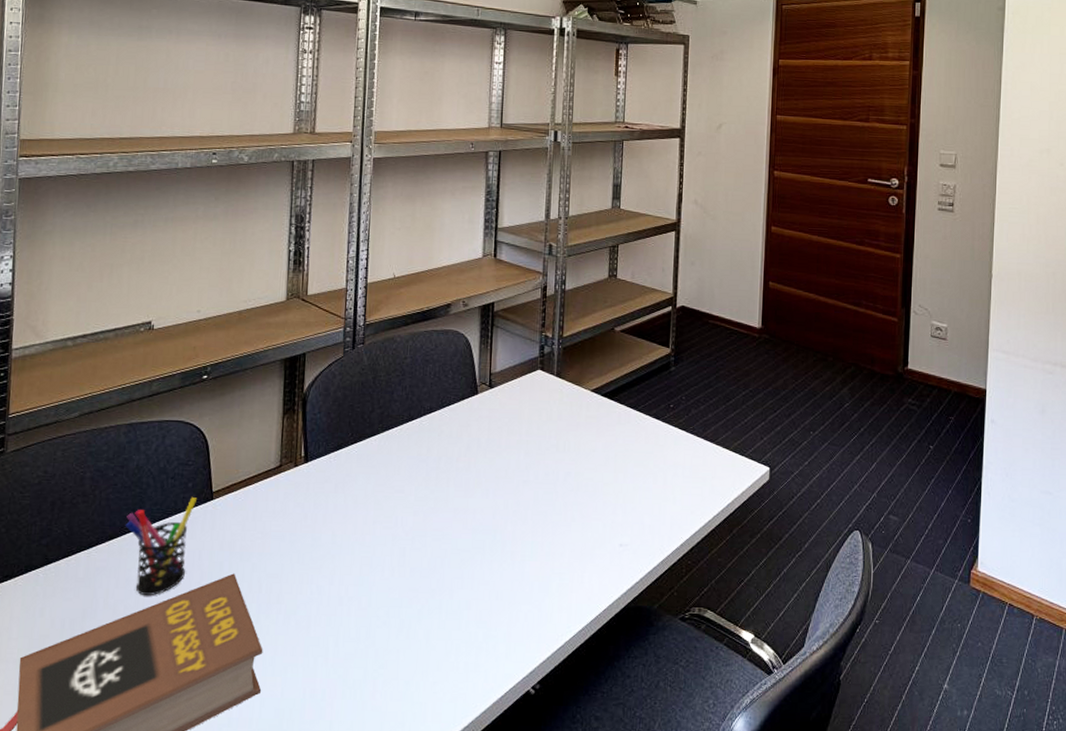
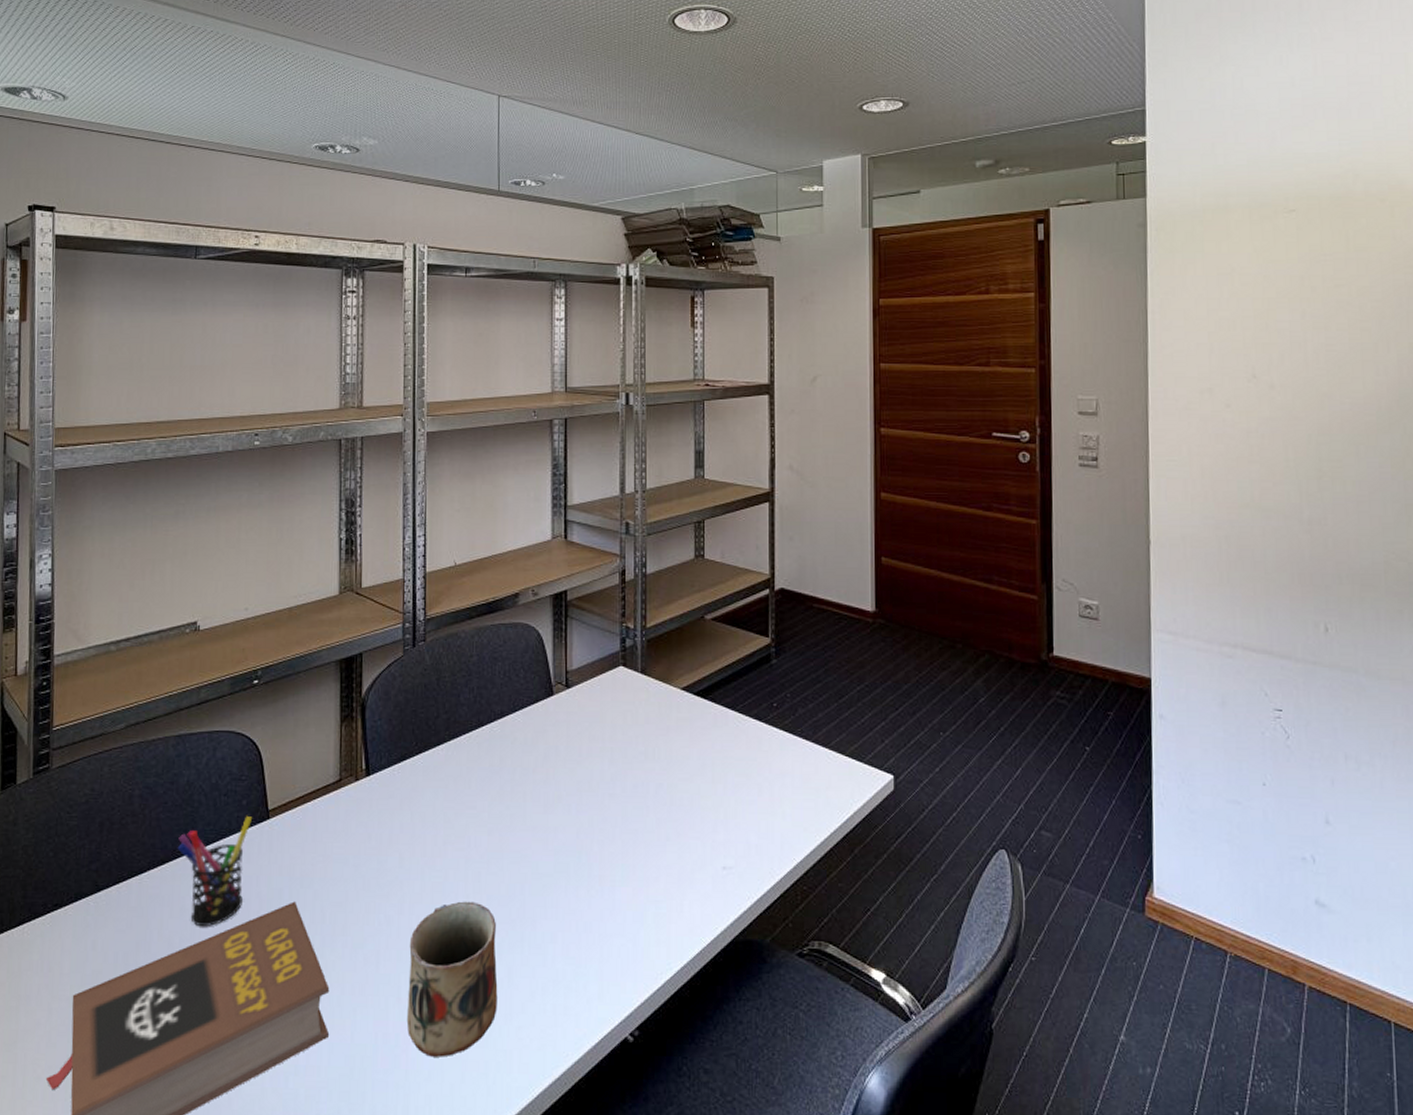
mug: none [332,573,417,709] -> present [406,901,498,1057]

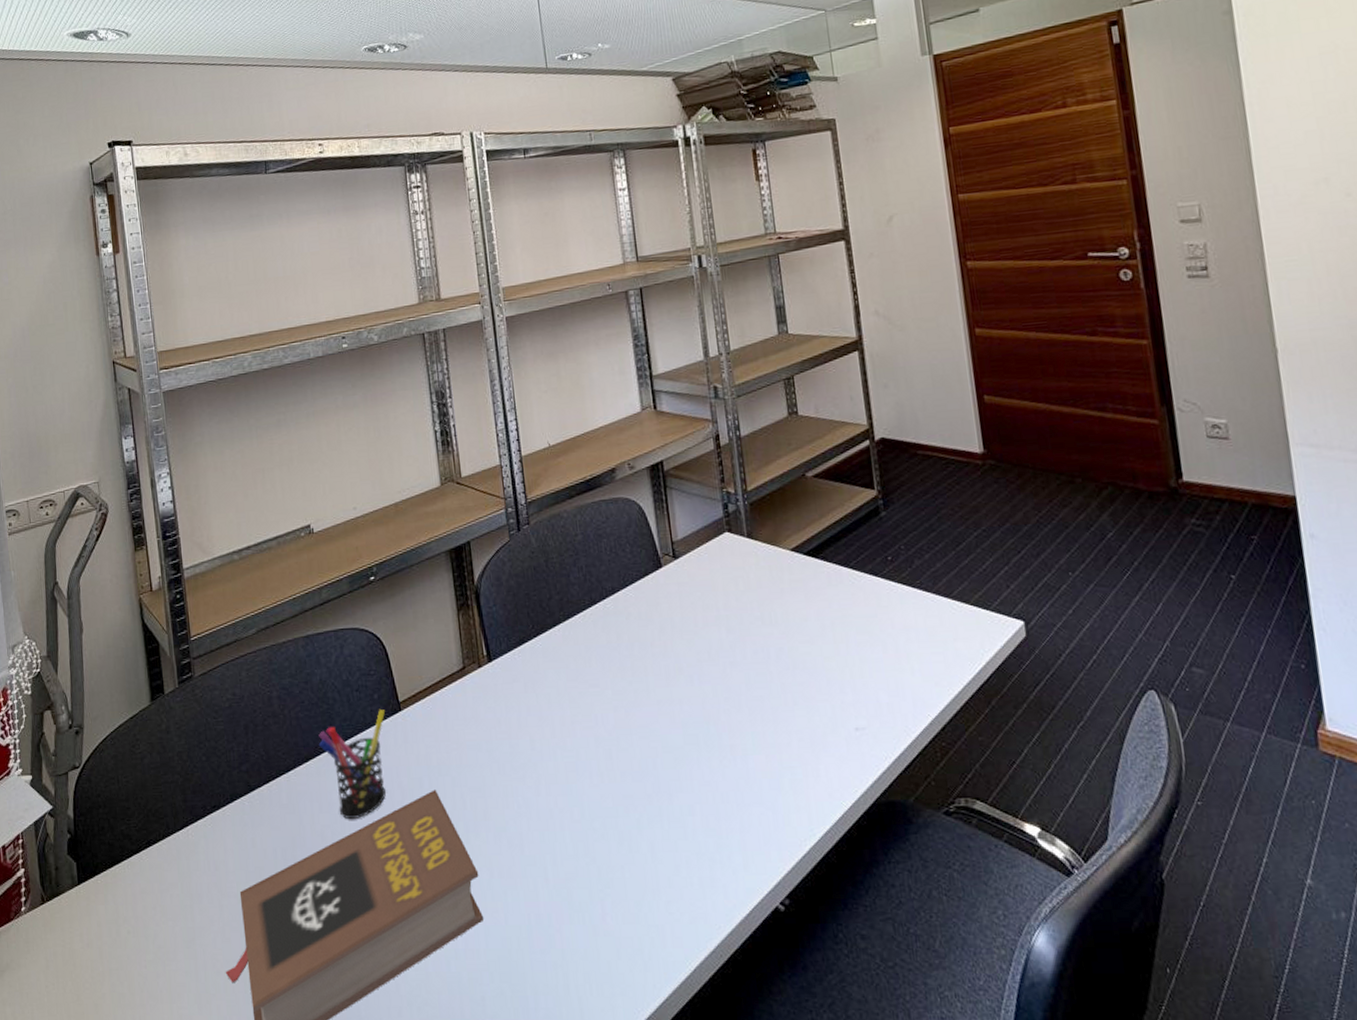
mug: present [406,901,498,1057] -> none [550,779,644,935]

